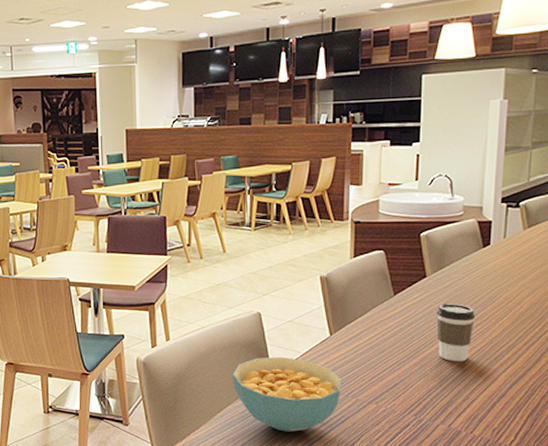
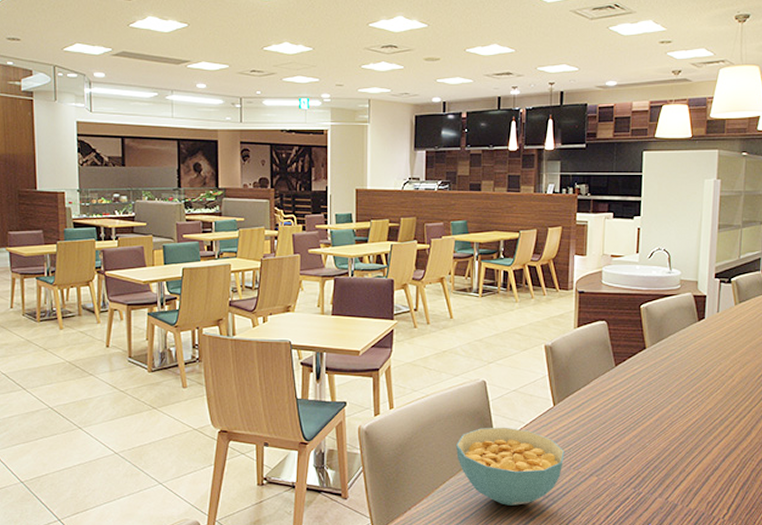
coffee cup: present [436,304,476,362] -> none [655,376,692,434]

